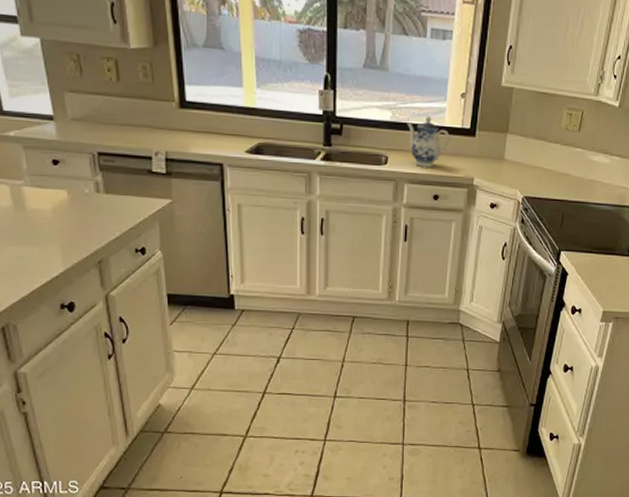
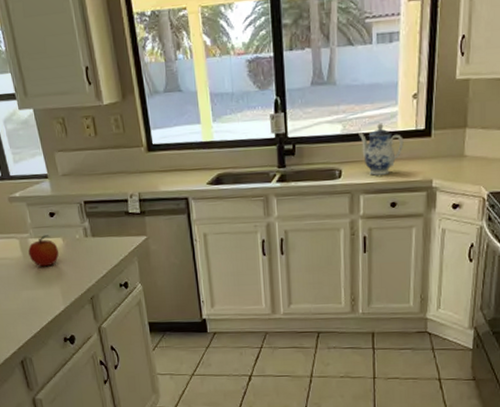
fruit: none [21,185,61,221] -> present [28,235,59,267]

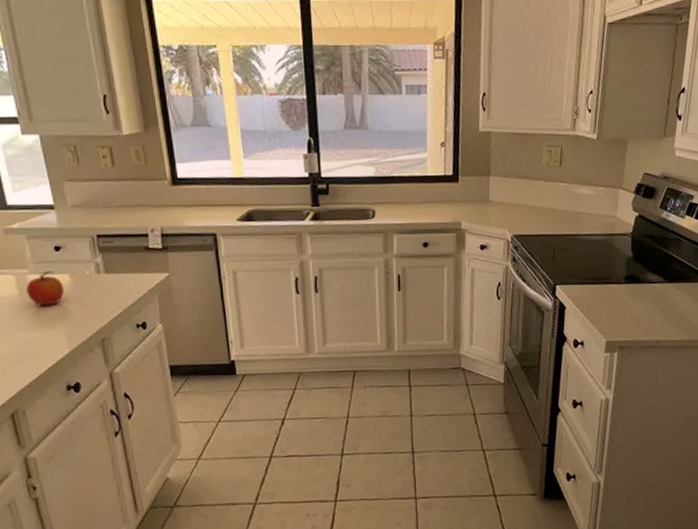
teapot: present [358,123,404,176] -> none [391,167,434,217]

